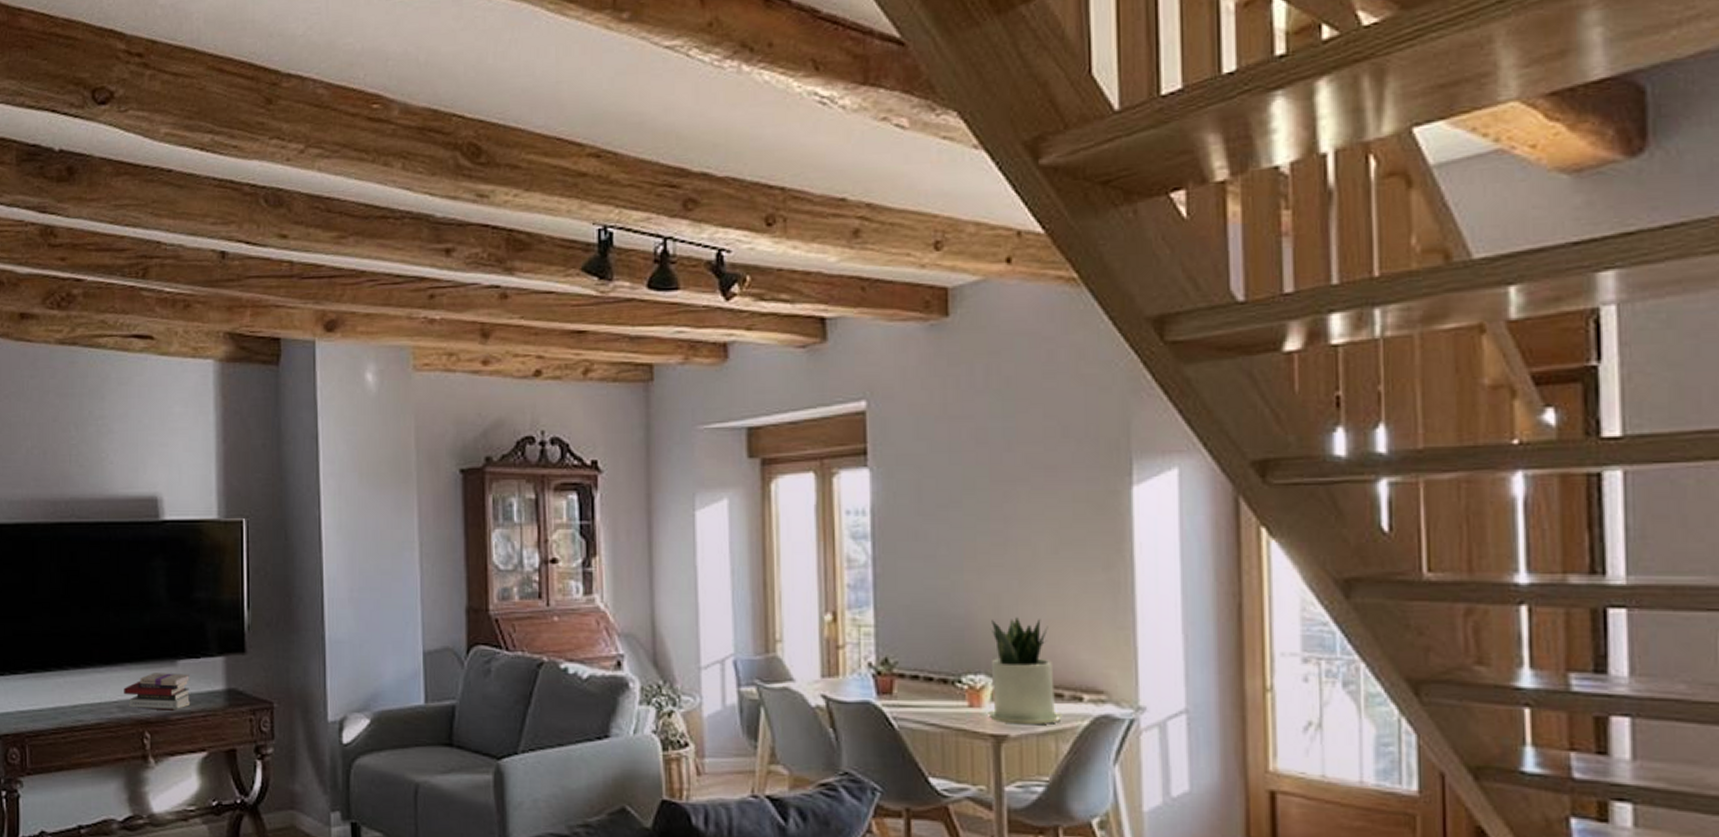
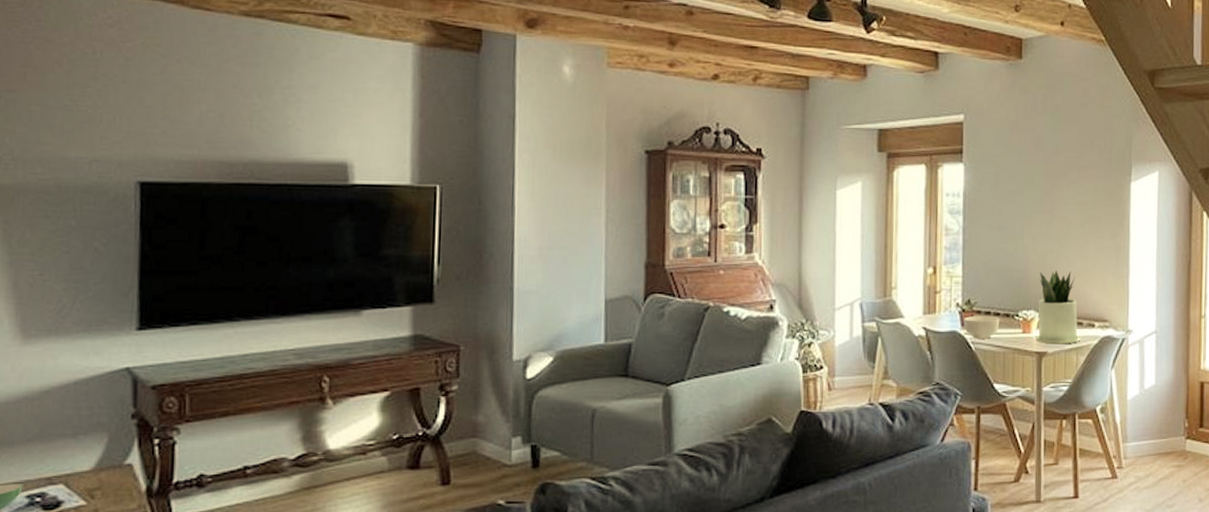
books: present [124,673,191,712] -> none [302,322,375,357]
bowl: none [879,680,934,714] -> present [963,315,1000,339]

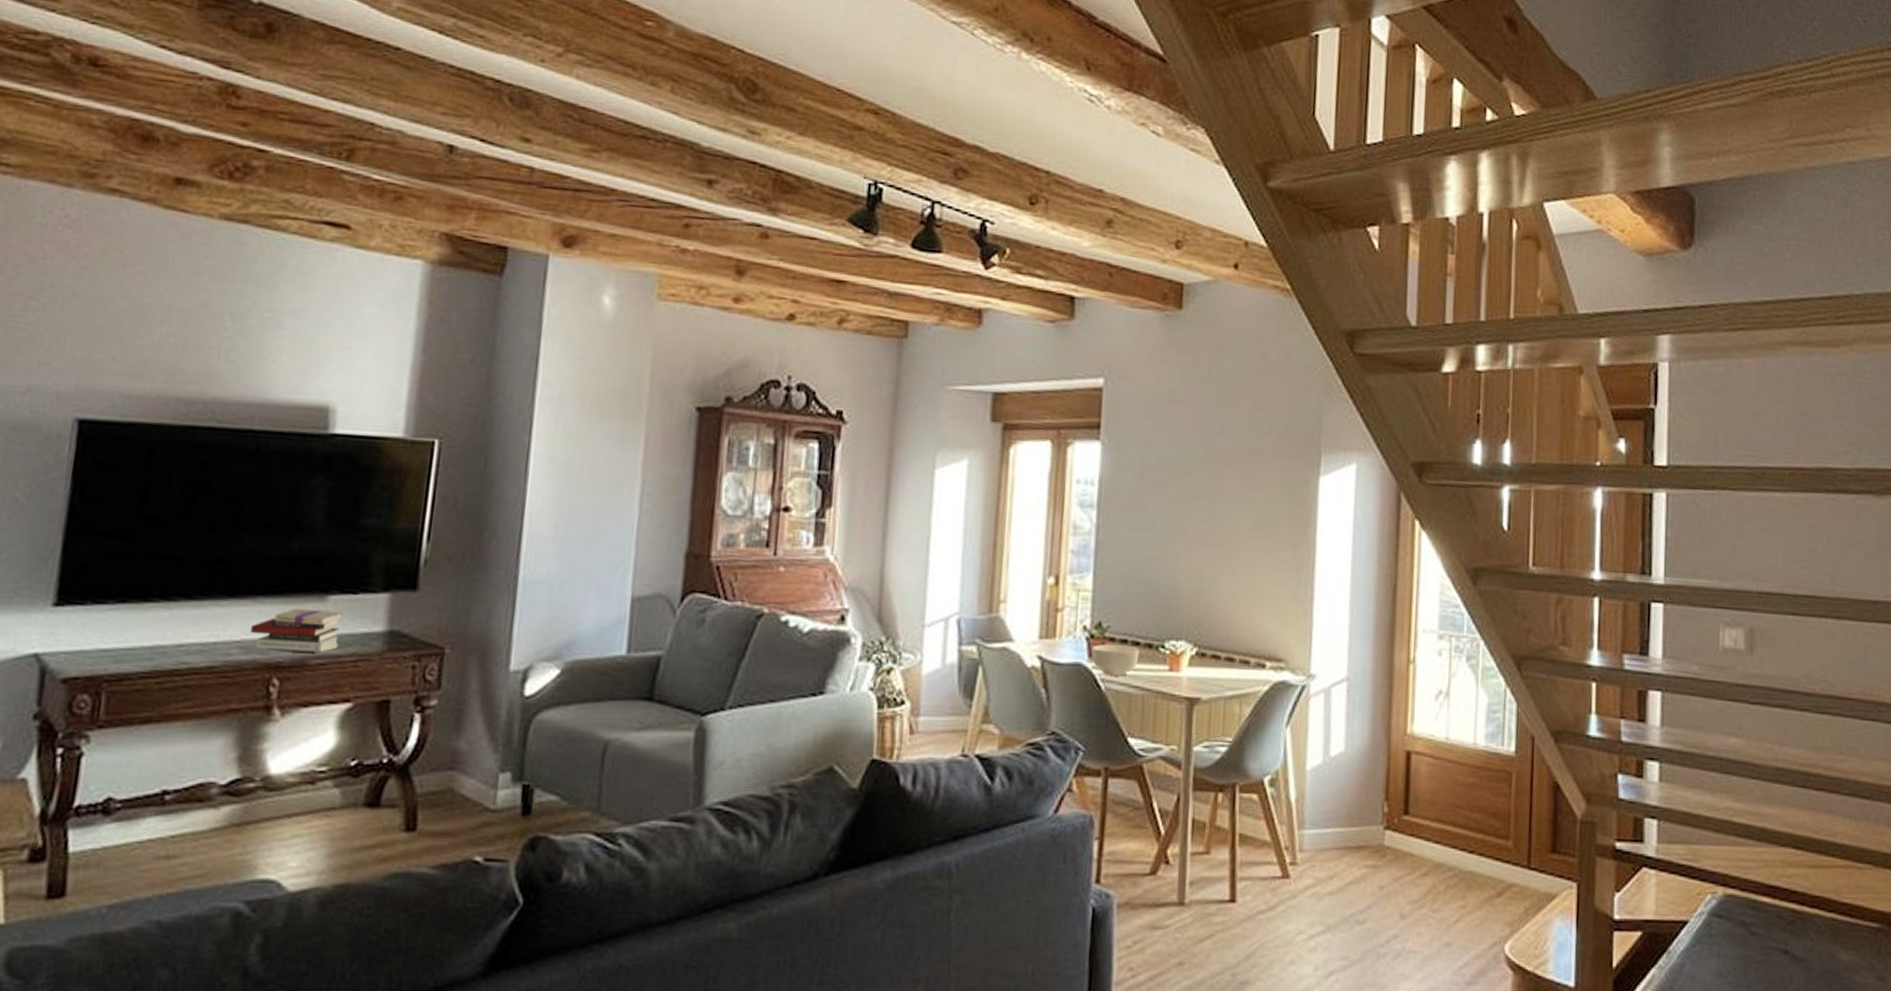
books: none [302,322,375,357] -> present [250,609,342,655]
planter: present [1035,270,1081,345] -> none [1185,589,1247,690]

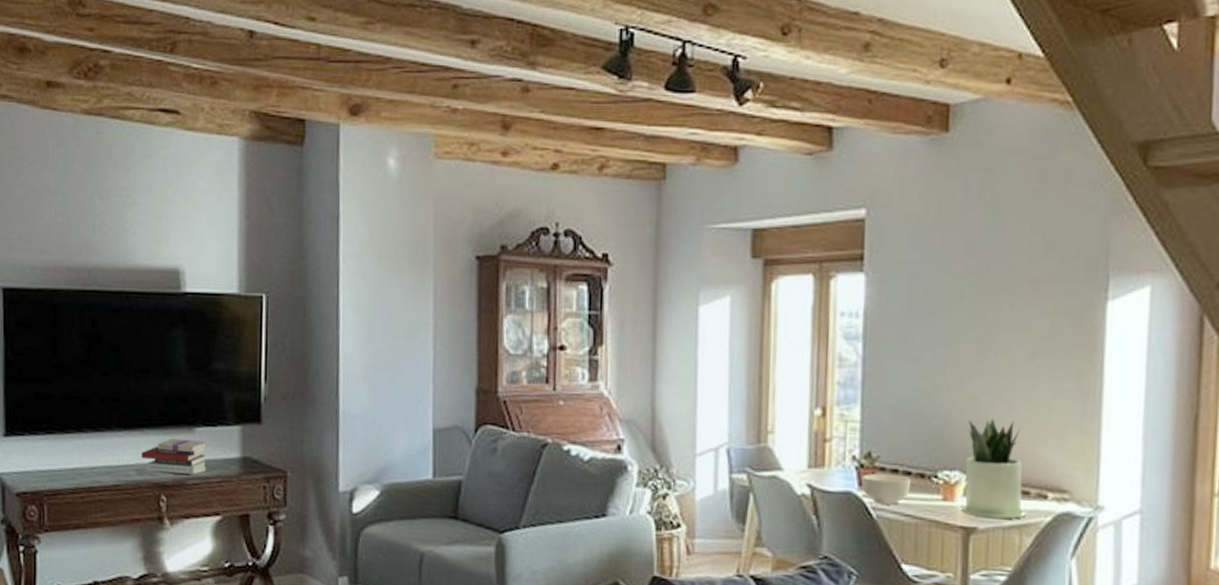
planter: none [1185,589,1247,690] -> present [960,419,1027,520]

